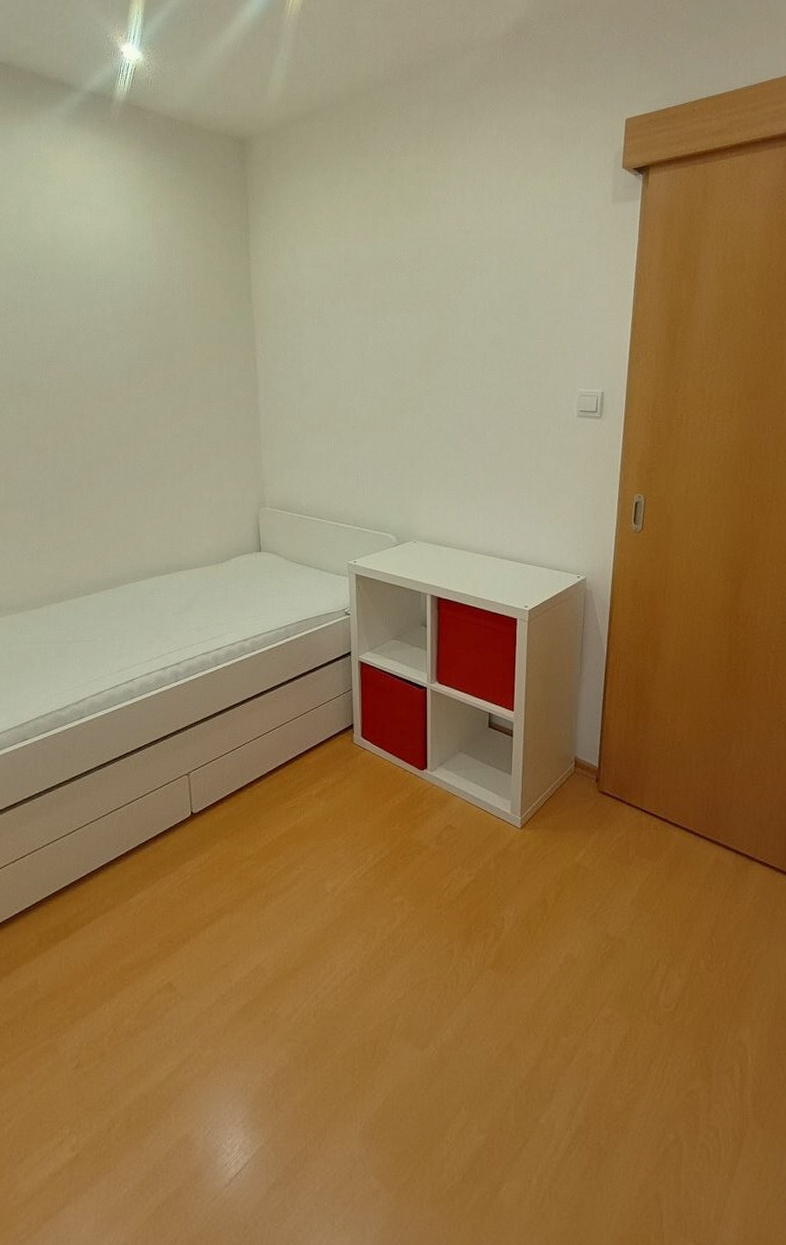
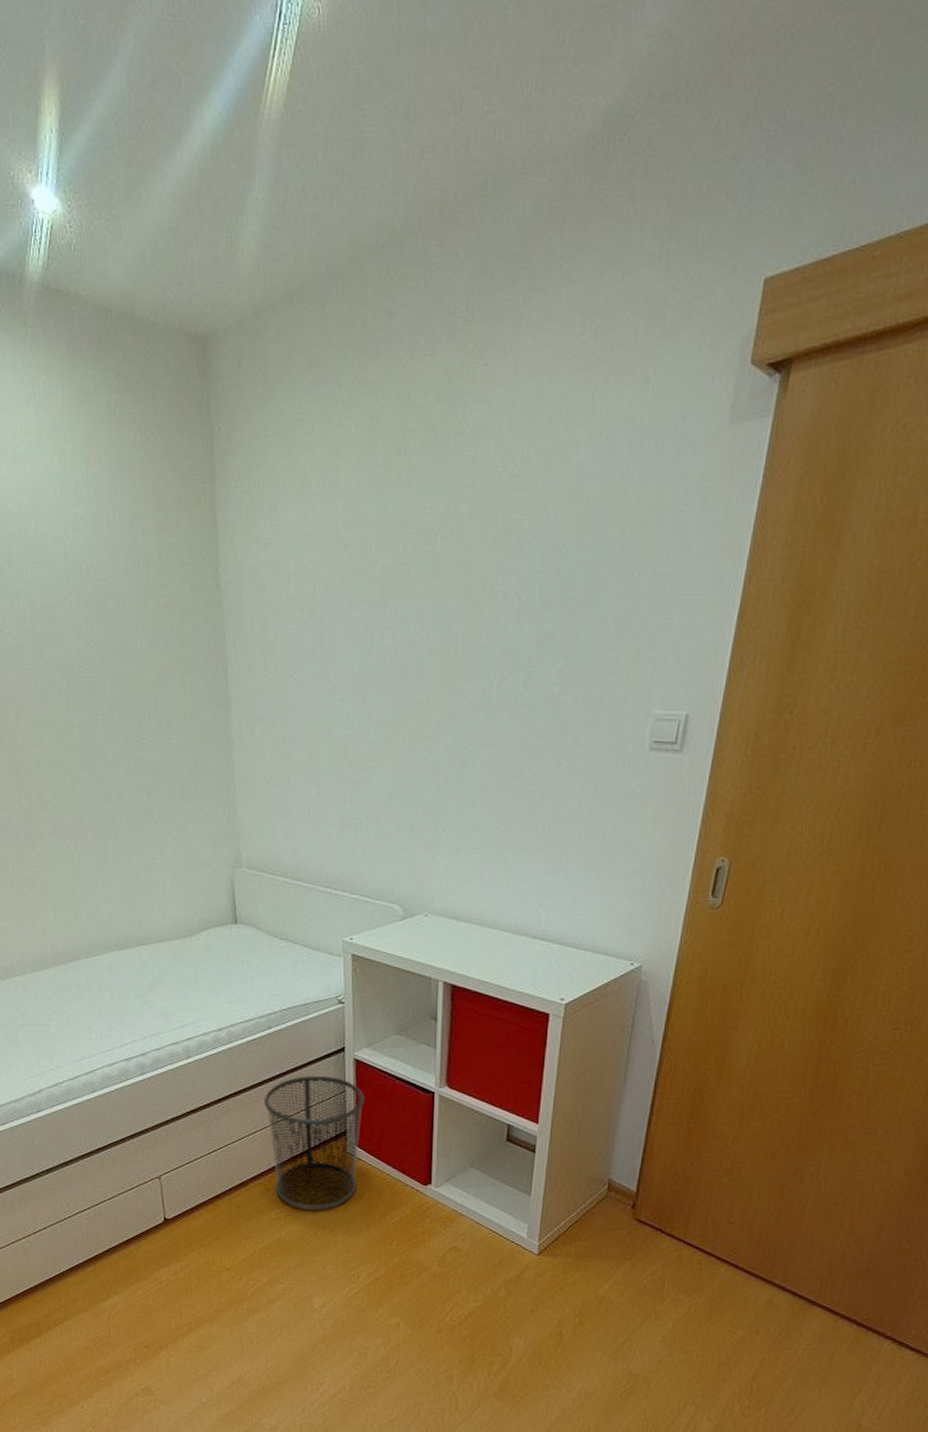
waste bin: none [282,677,368,797] -> present [263,1076,365,1210]

